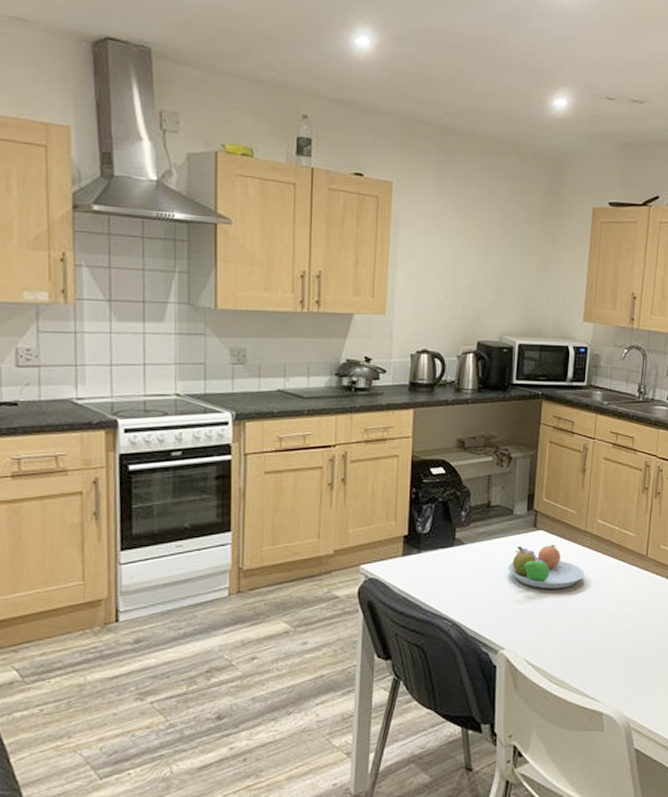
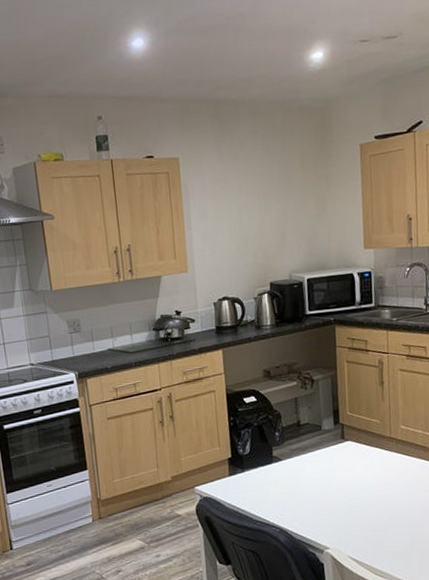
fruit bowl: present [508,545,585,589] -> none [323,453,395,493]

